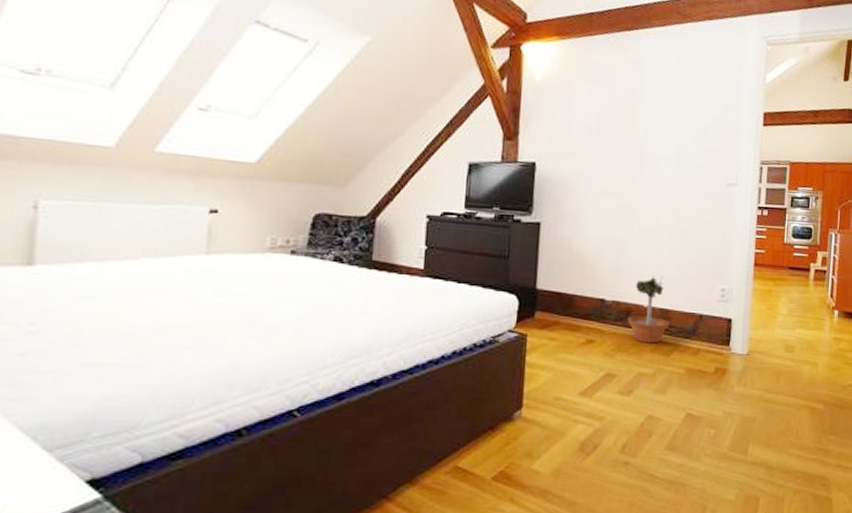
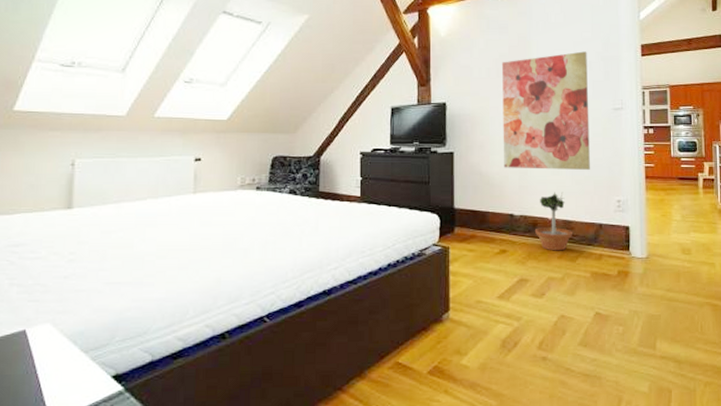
wall art: none [598,114,704,253] -> present [501,51,590,170]

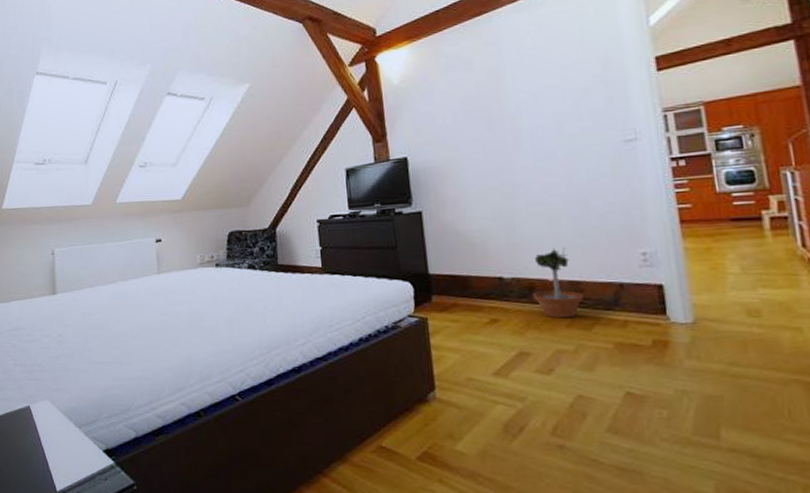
wall art: present [501,51,590,170] -> none [469,76,599,225]

